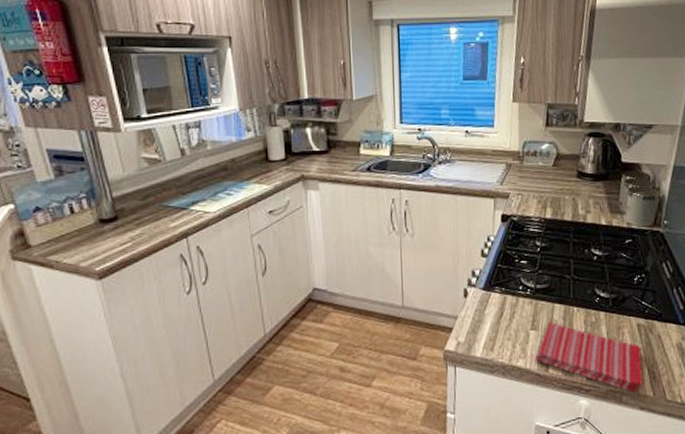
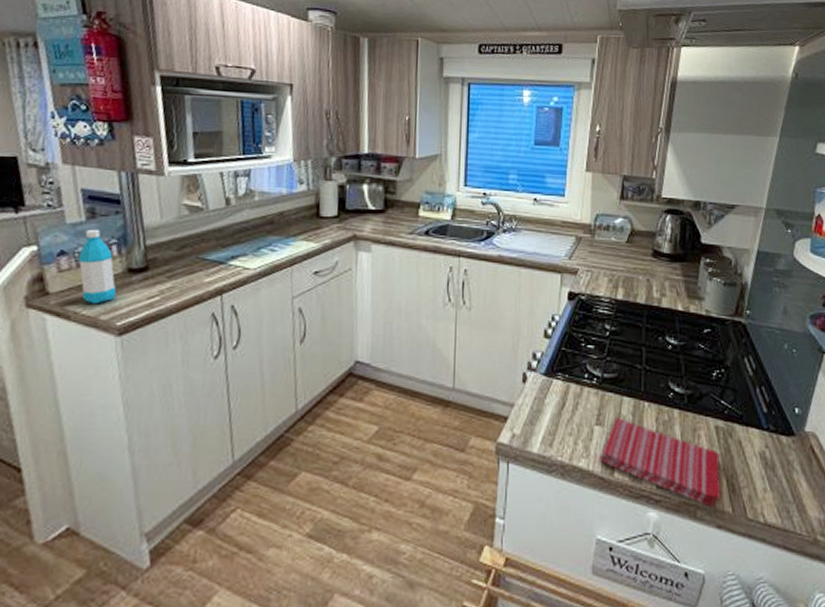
water bottle: none [53,185,91,253] -> present [78,229,117,304]

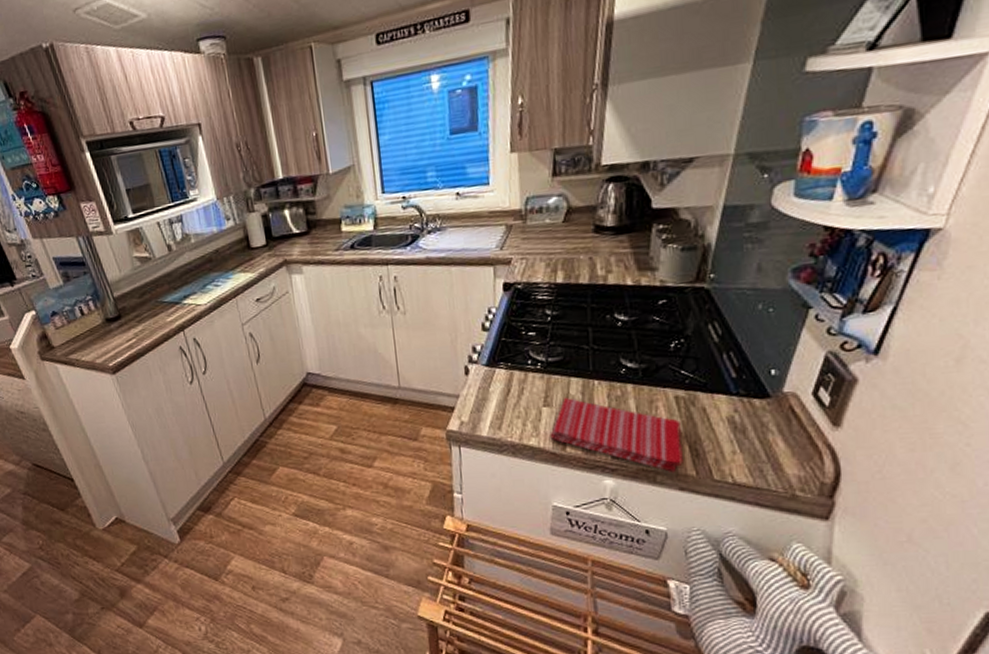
water bottle: present [78,229,117,304] -> none [66,289,103,352]

